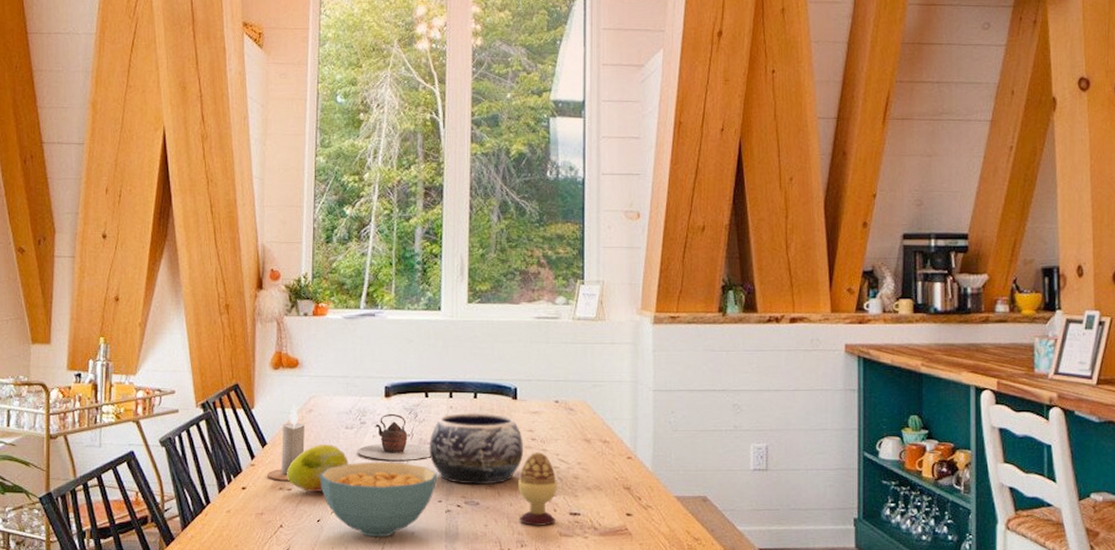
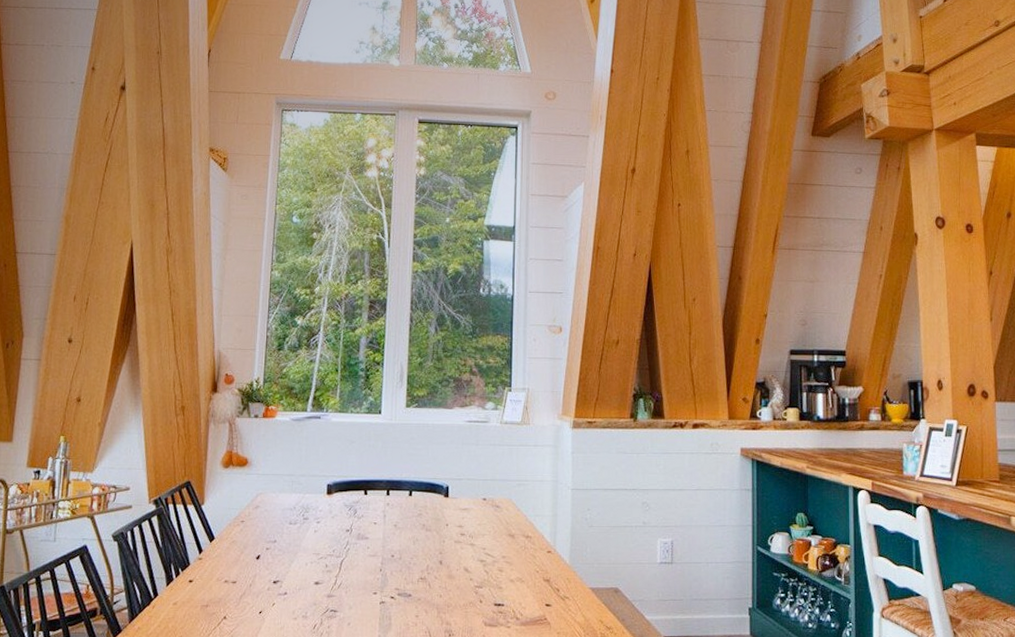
candle: present [267,405,305,481] -> none [214,501,251,574]
fruit: present [287,445,349,492] -> none [232,539,291,584]
cereal bowl: present [320,462,438,537] -> none [263,555,374,628]
teapot: present [357,413,431,460] -> none [299,510,368,554]
decorative bowl: present [429,413,524,485] -> none [366,510,454,577]
decorative egg: present [518,452,557,526] -> none [448,546,484,616]

